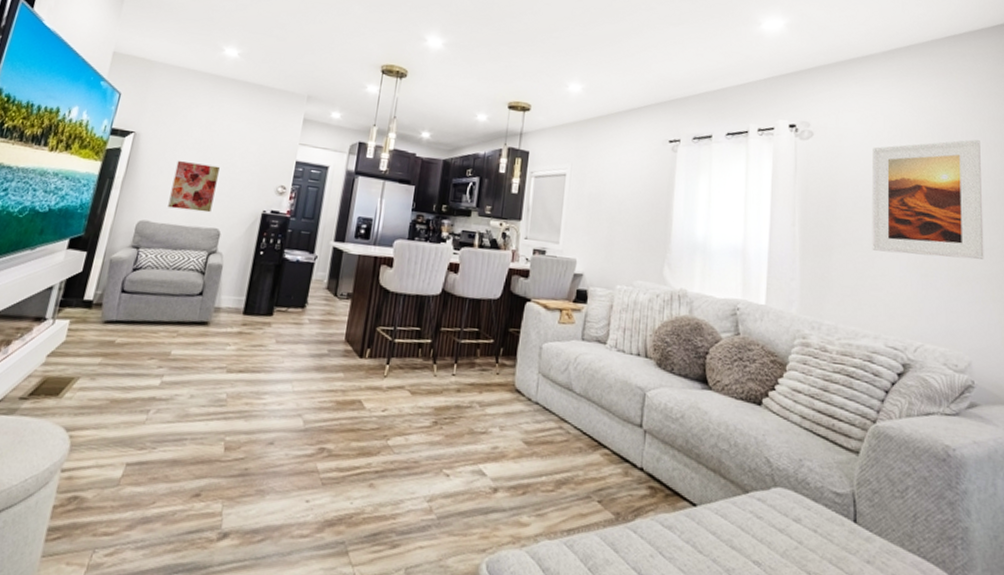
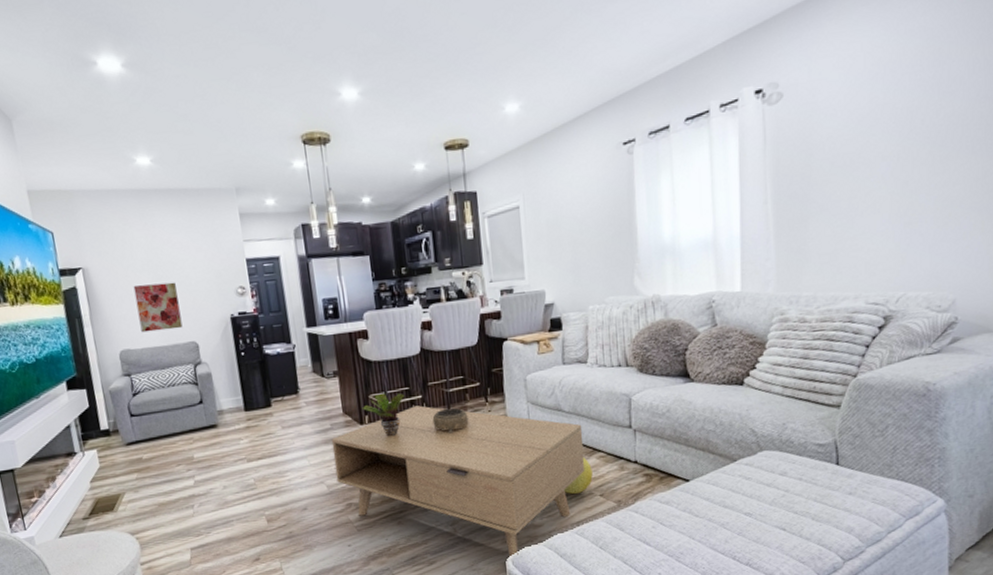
coffee table: none [316,350,591,558] -> present [331,405,585,556]
potted plant: none [365,328,414,380] -> present [361,393,405,437]
decorative bowl: none [435,360,475,390] -> present [432,407,469,434]
decorative ball: none [559,450,594,495] -> present [563,457,593,495]
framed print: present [872,139,984,260] -> none [851,55,977,210]

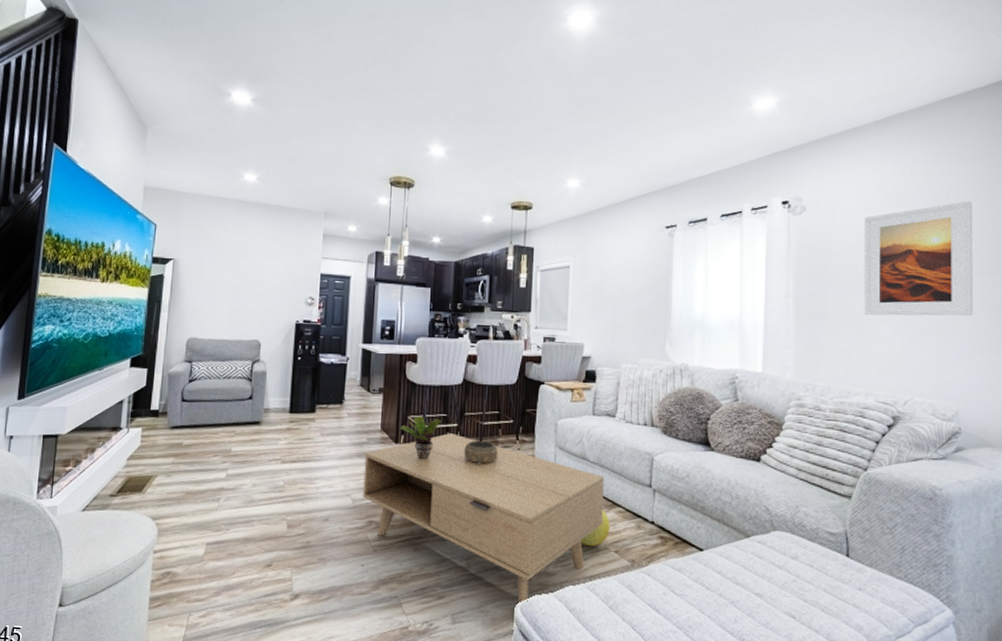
wall art: present [133,282,183,333] -> none [212,282,253,326]
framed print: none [851,55,977,210] -> present [863,201,974,316]

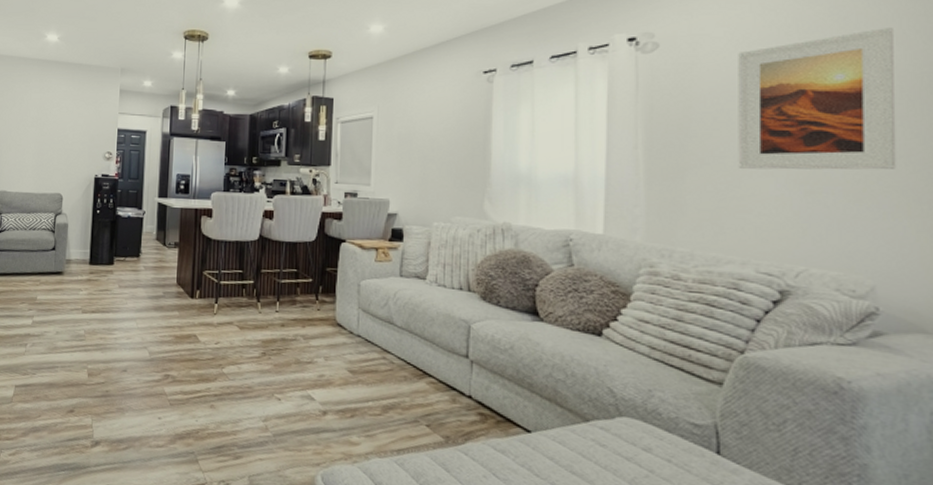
coffee table: present [363,433,605,603] -> none [159,290,414,471]
potted plant: present [399,416,441,460] -> none [195,271,237,317]
decorative bowl: present [464,440,498,466] -> none [260,298,296,325]
decorative ball: present [580,510,610,547] -> none [386,379,420,419]

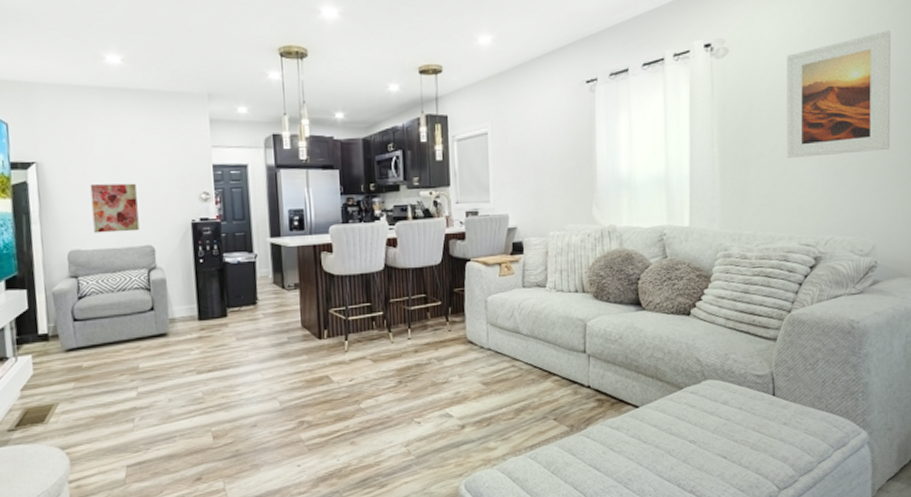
wall art: none [19,138,55,180] -> present [90,183,140,233]

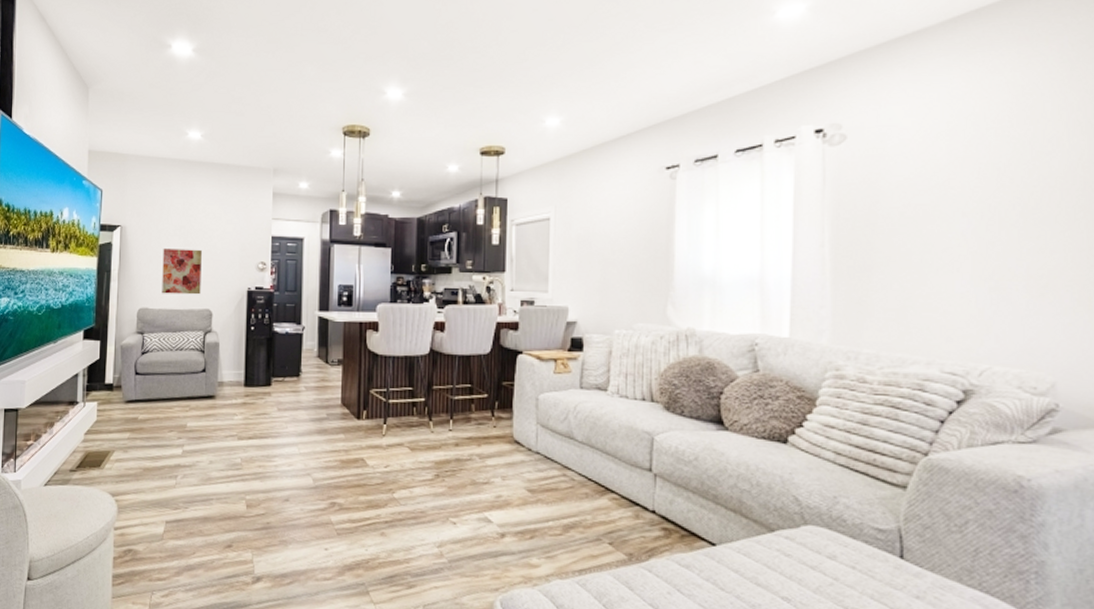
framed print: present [786,31,891,158] -> none [924,117,1080,266]

